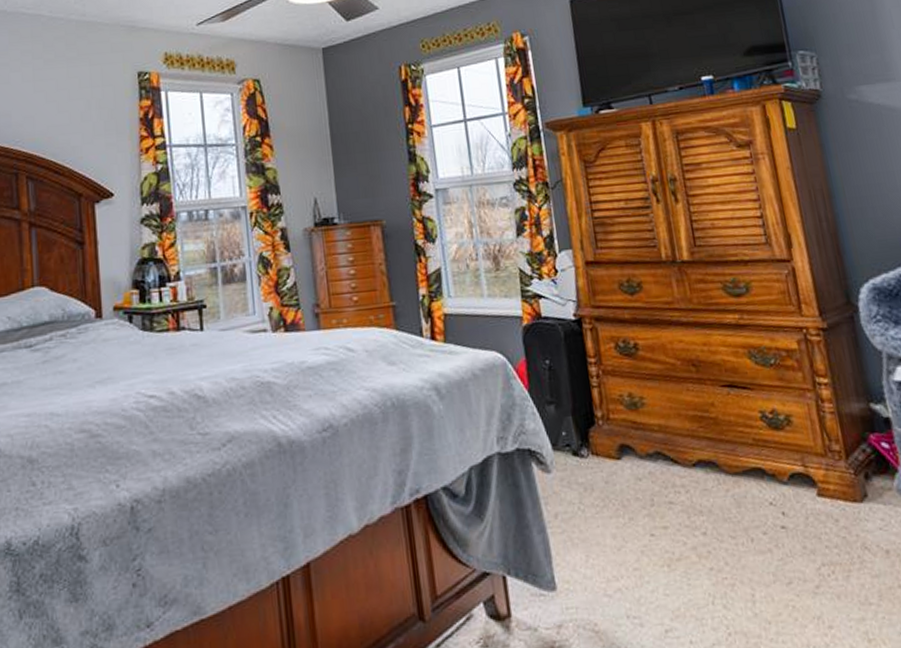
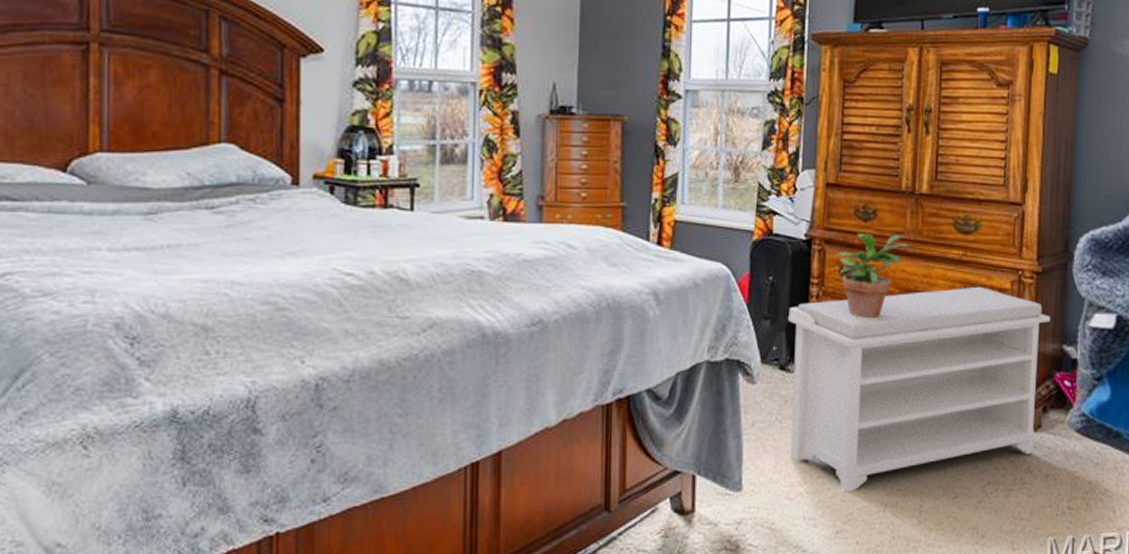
bench: none [571,350,866,585] -> present [788,287,1051,492]
potted plant: none [608,305,682,394] -> present [835,232,909,318]

